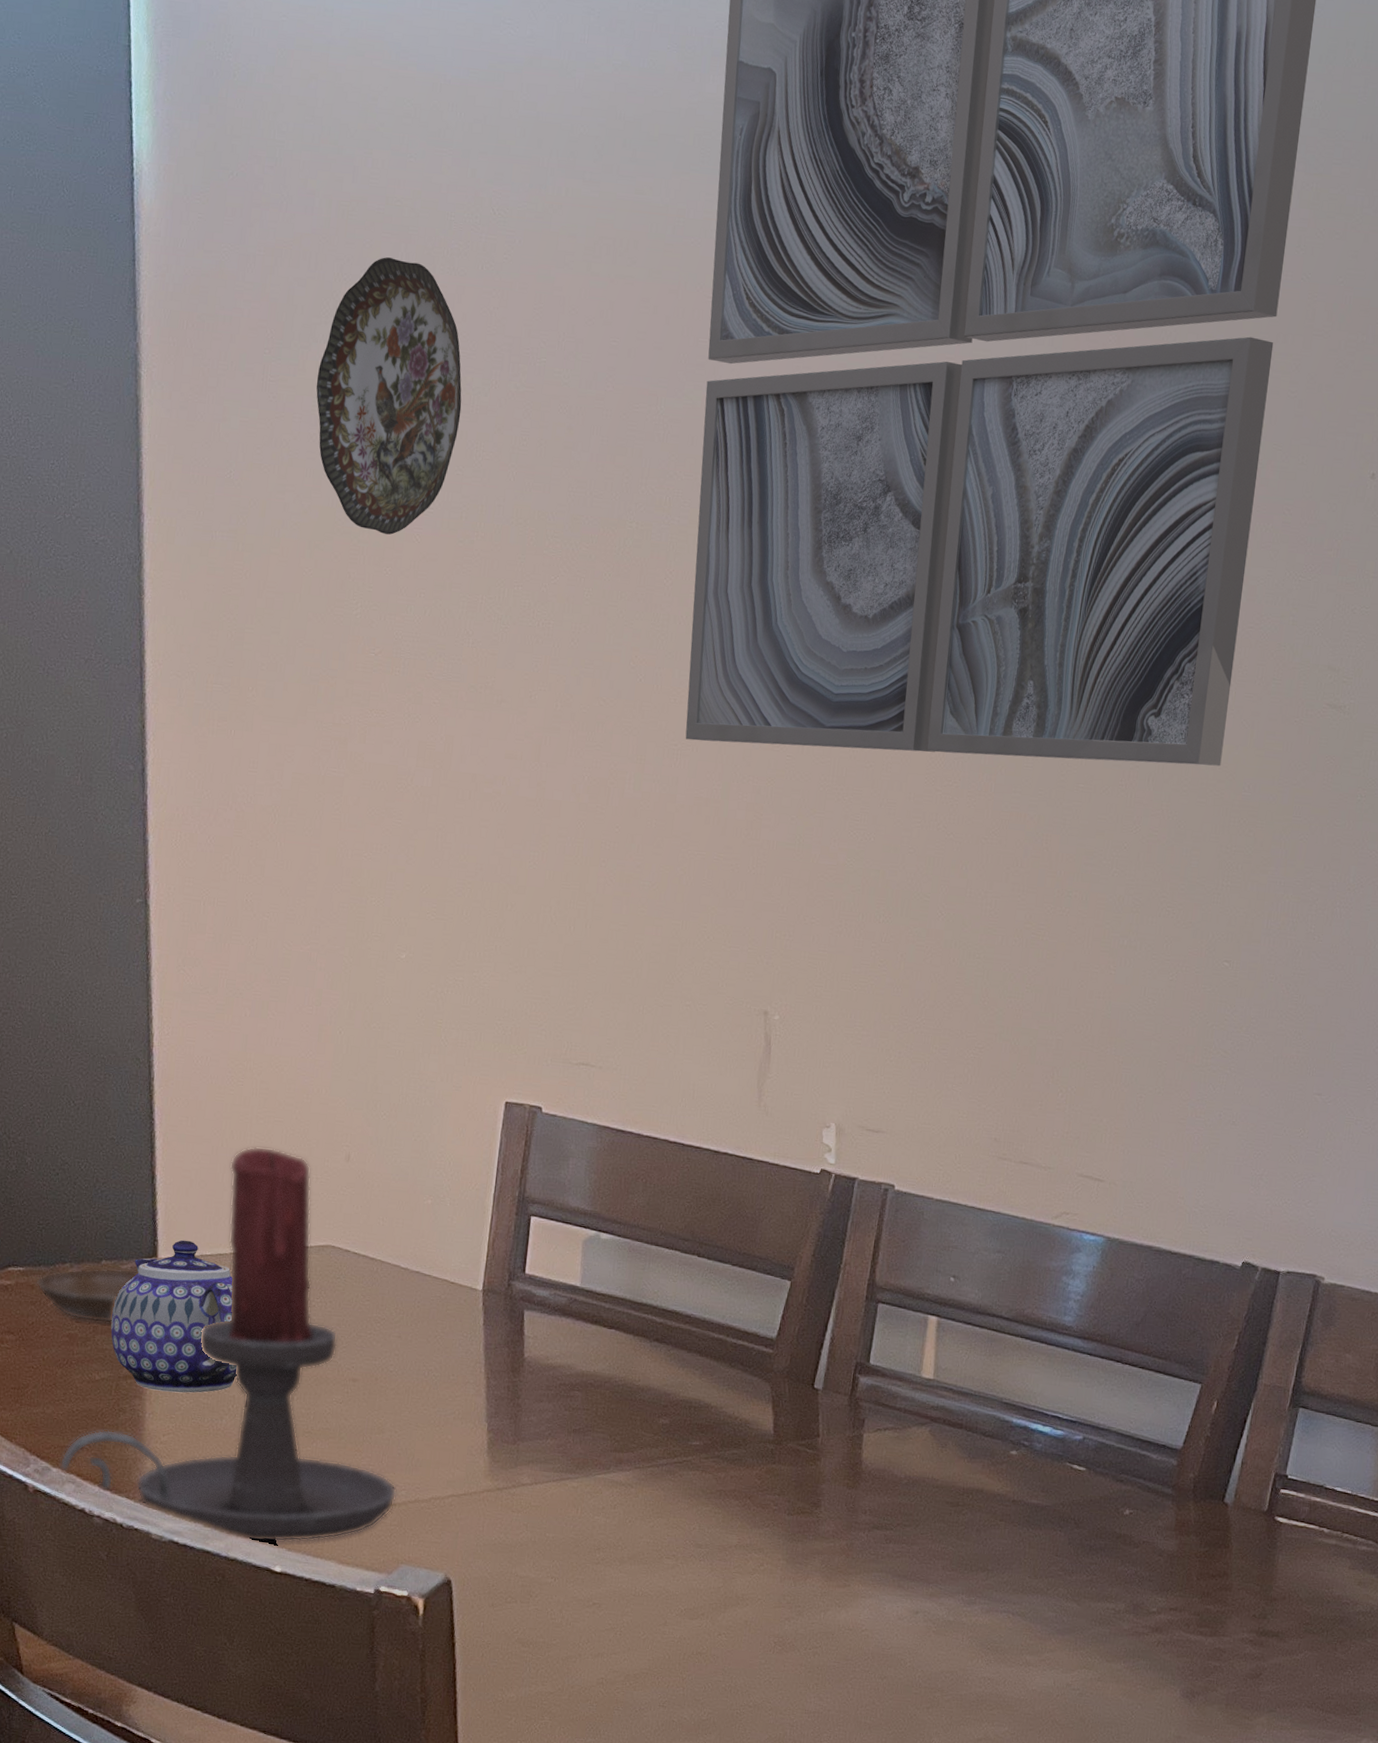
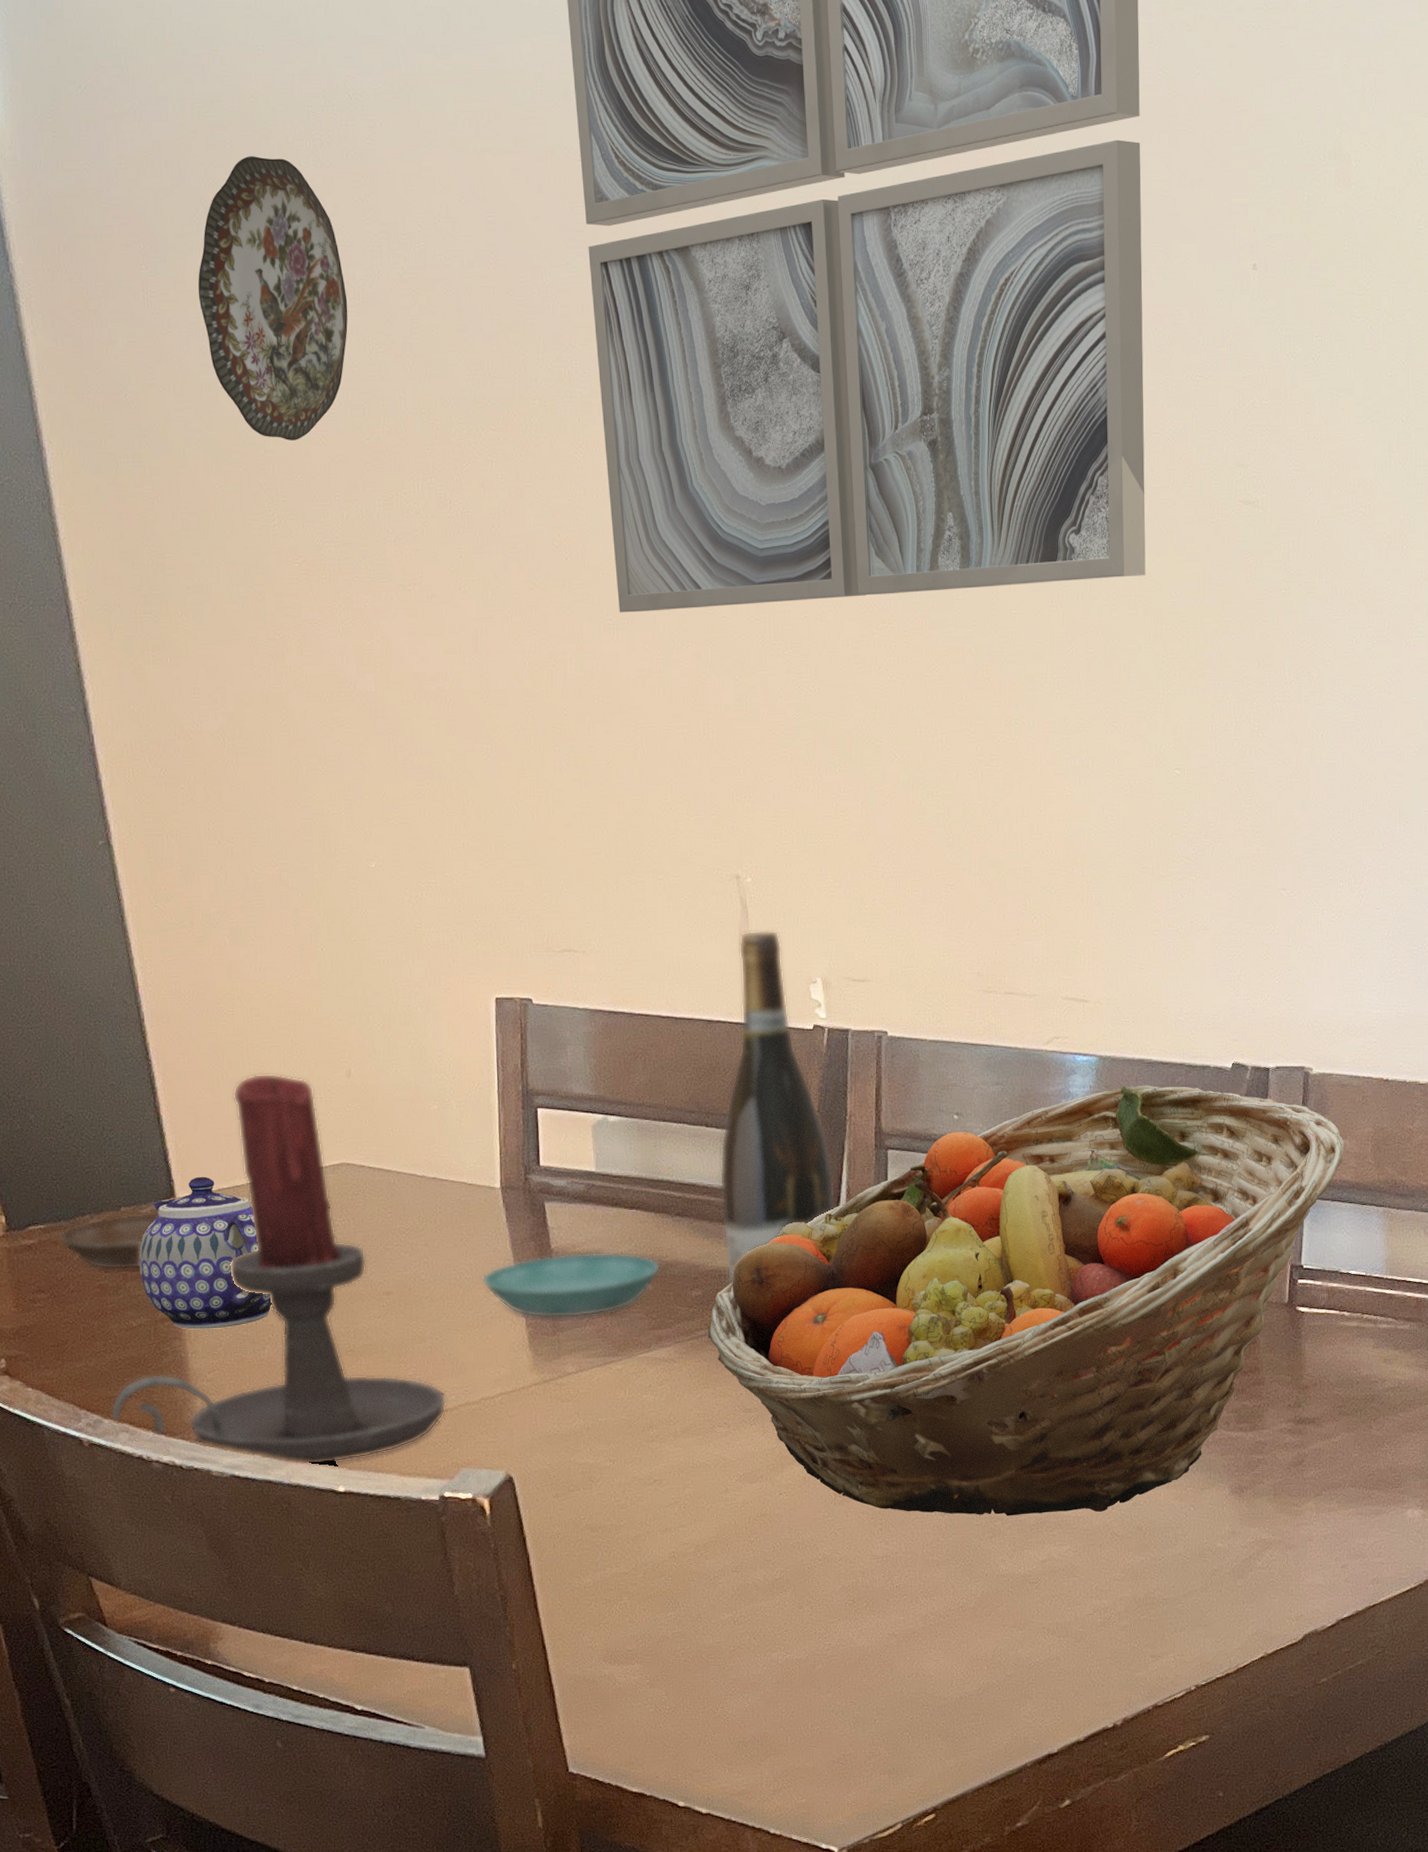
saucer: none [449,1364,631,1430] -> present [482,1252,660,1318]
fruit basket: none [668,1270,1348,1698] -> present [707,1085,1346,1517]
wine bottle: none [697,1067,820,1416] -> present [719,930,835,1283]

